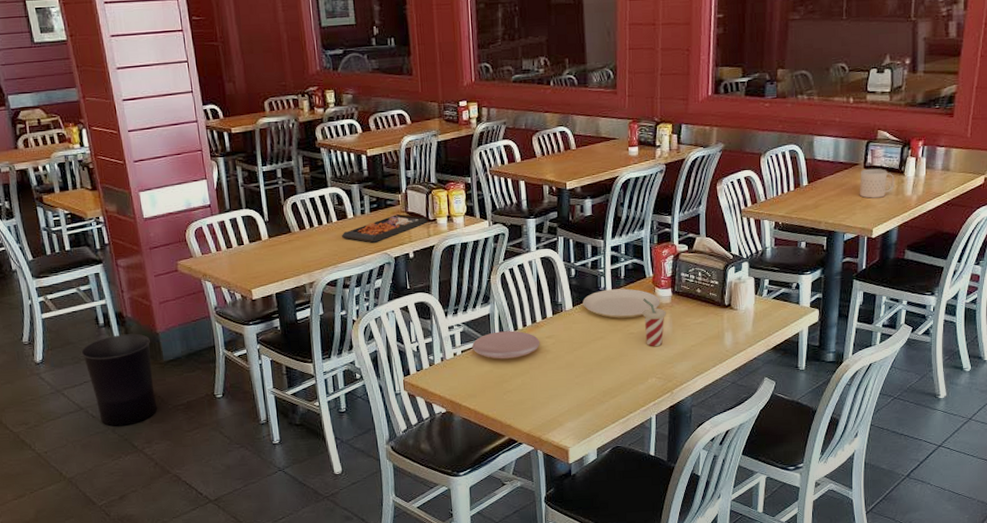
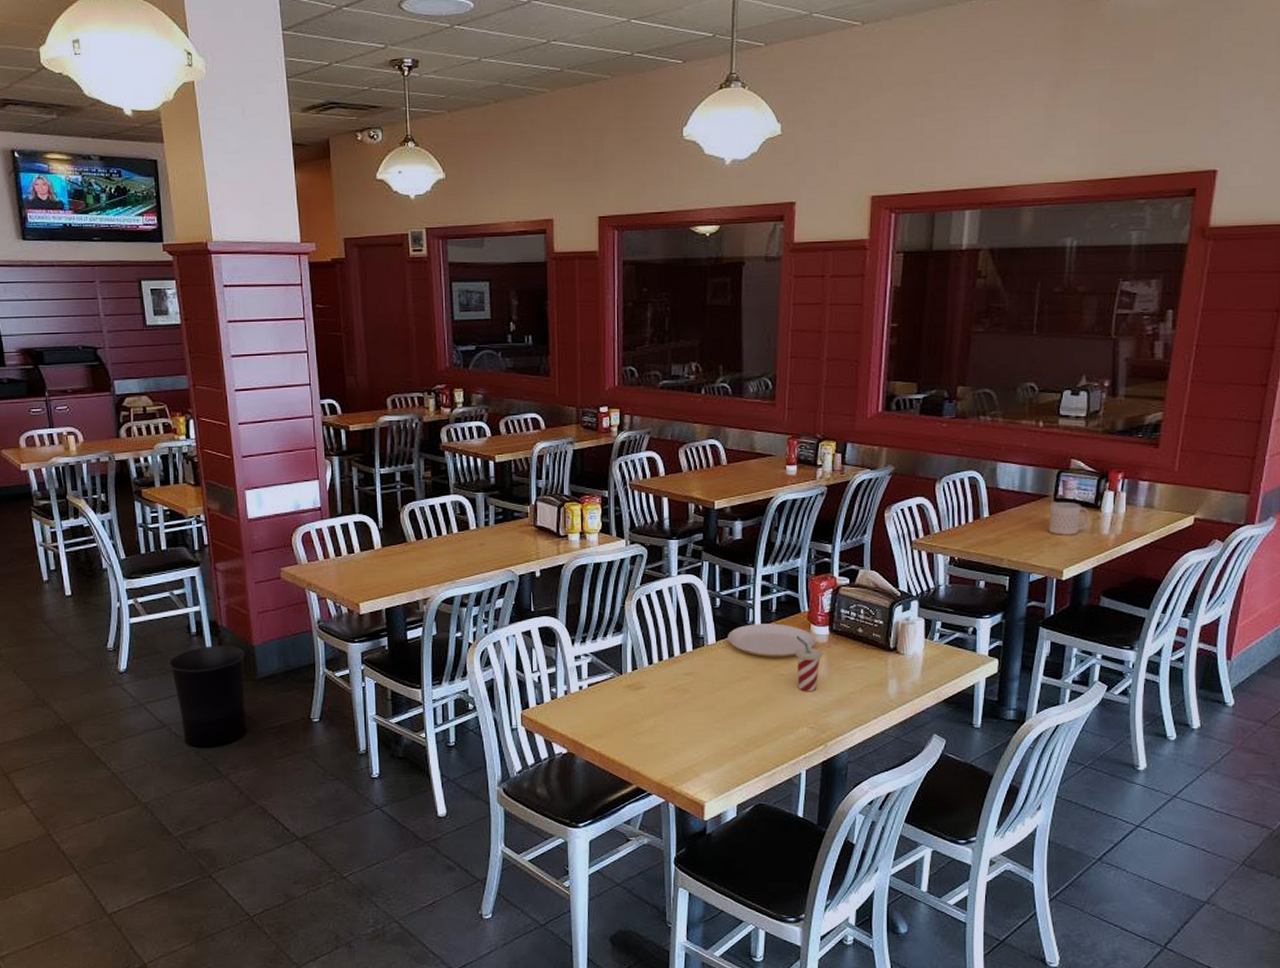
food tray: present [342,213,429,243] -> none [462,527,560,558]
plate: present [472,330,540,360] -> none [600,664,677,696]

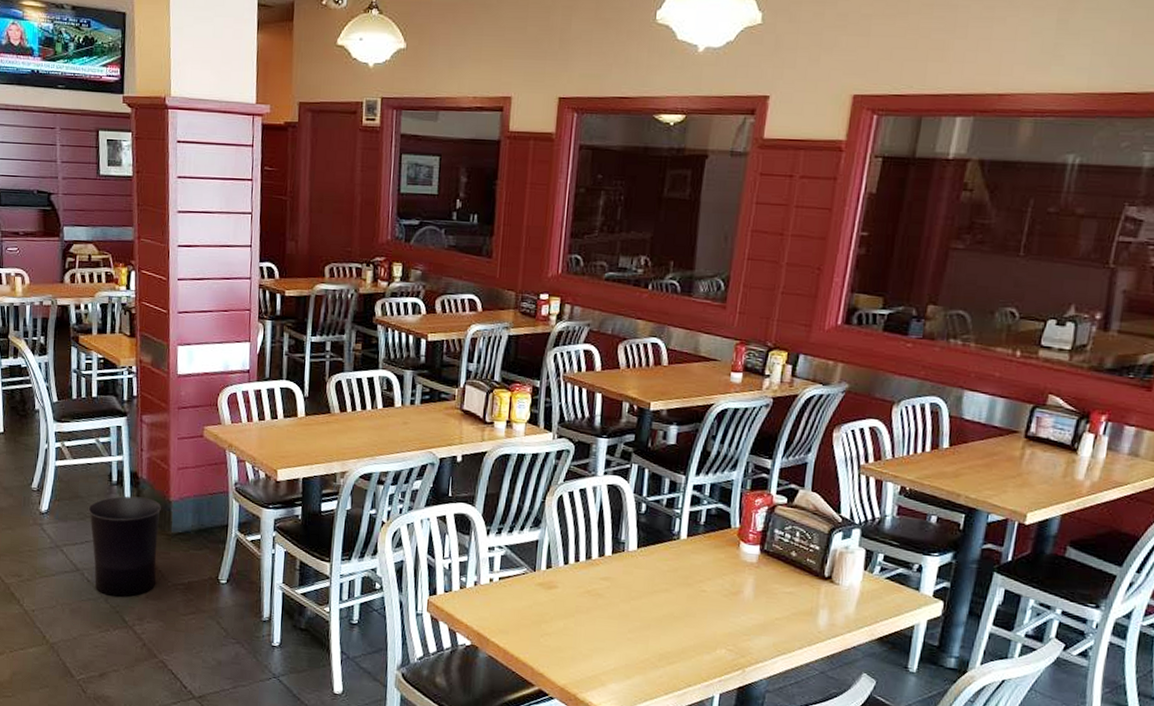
plate: present [727,623,816,658] -> none [650,534,744,574]
beverage cup: present [795,636,822,692] -> none [719,552,750,613]
mug: present [1048,501,1089,535] -> none [1014,439,1064,477]

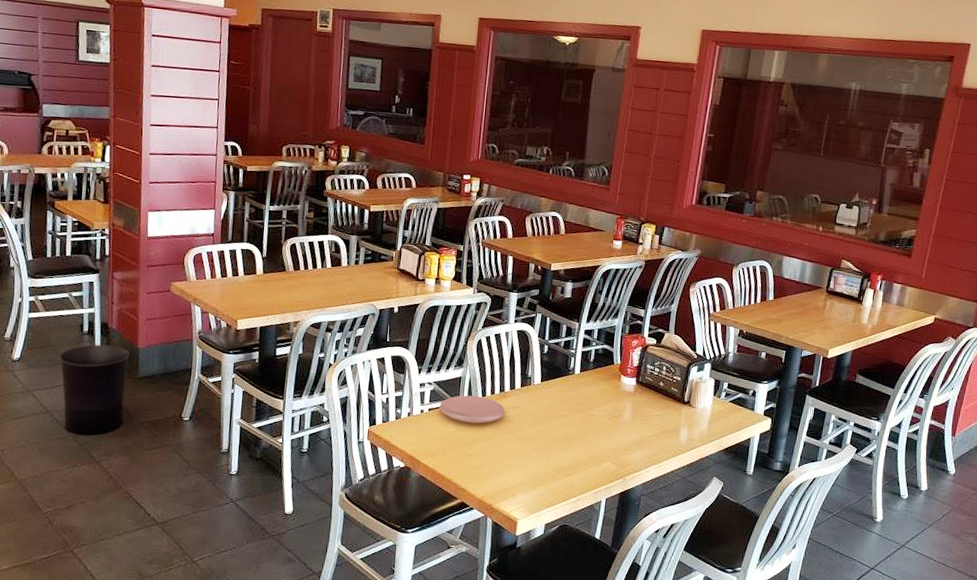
plate: none [512,562,593,597] -> present [440,395,505,424]

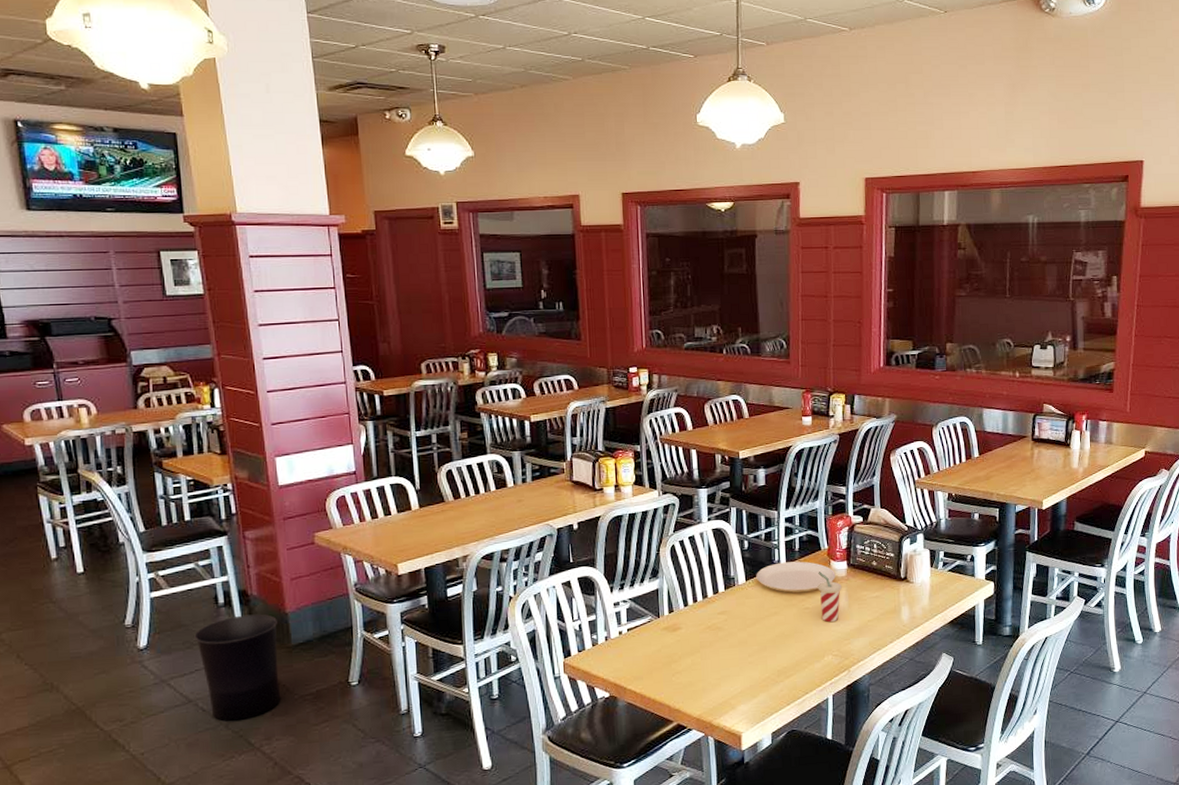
plate: present [440,395,505,424] -> none [639,606,712,638]
plate: none [551,370,624,401] -> present [756,561,836,593]
beverage cup: none [605,384,629,432] -> present [817,572,842,623]

